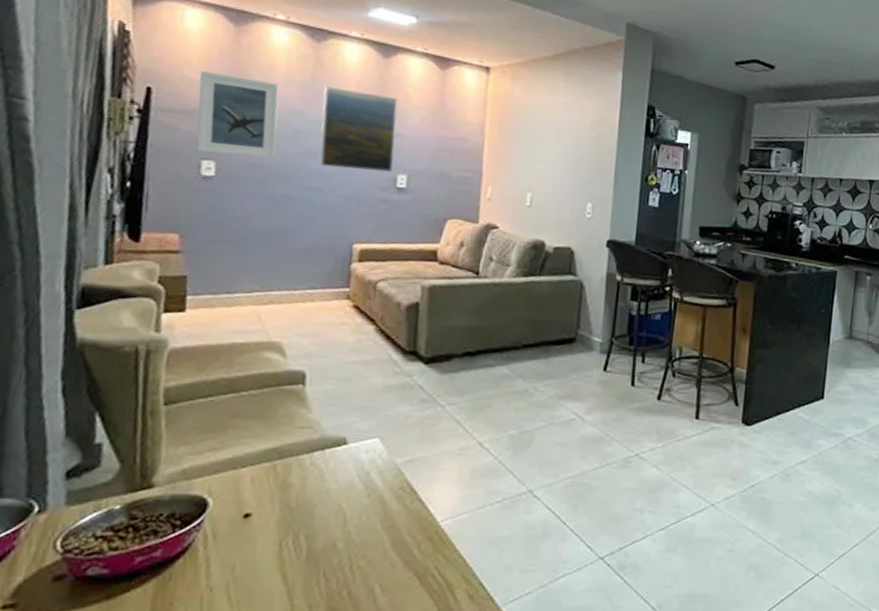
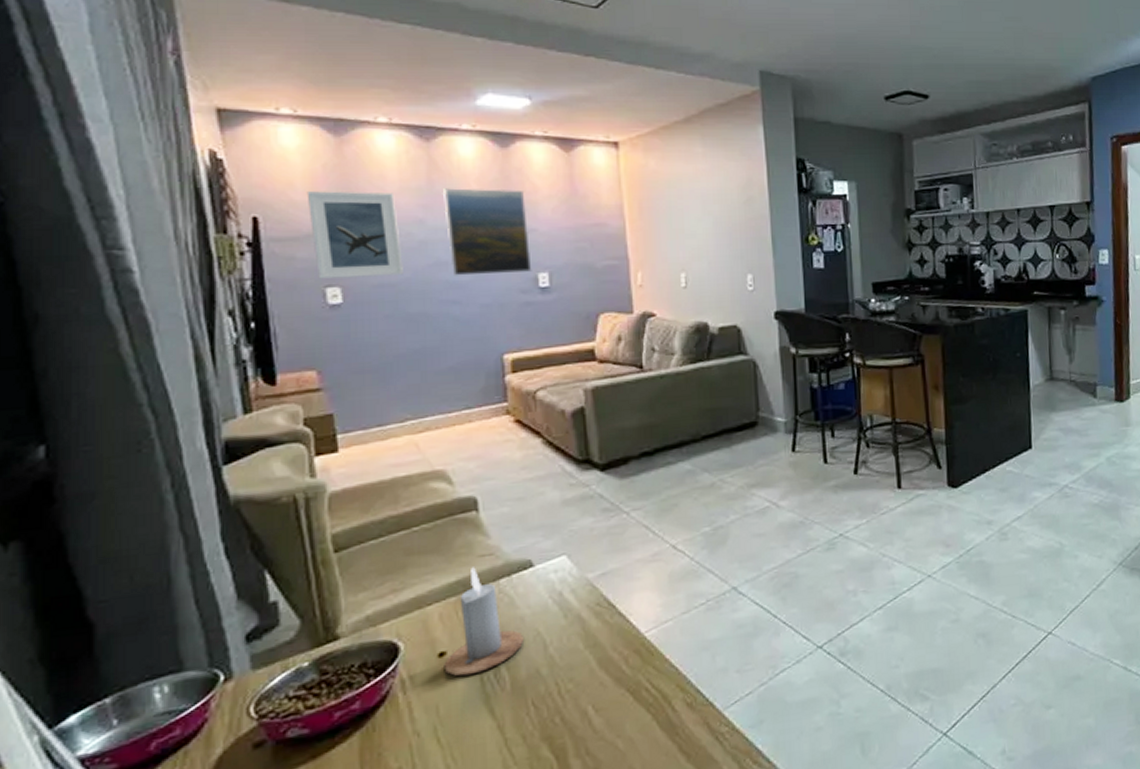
candle: none [246,437,327,539] -> present [444,567,525,676]

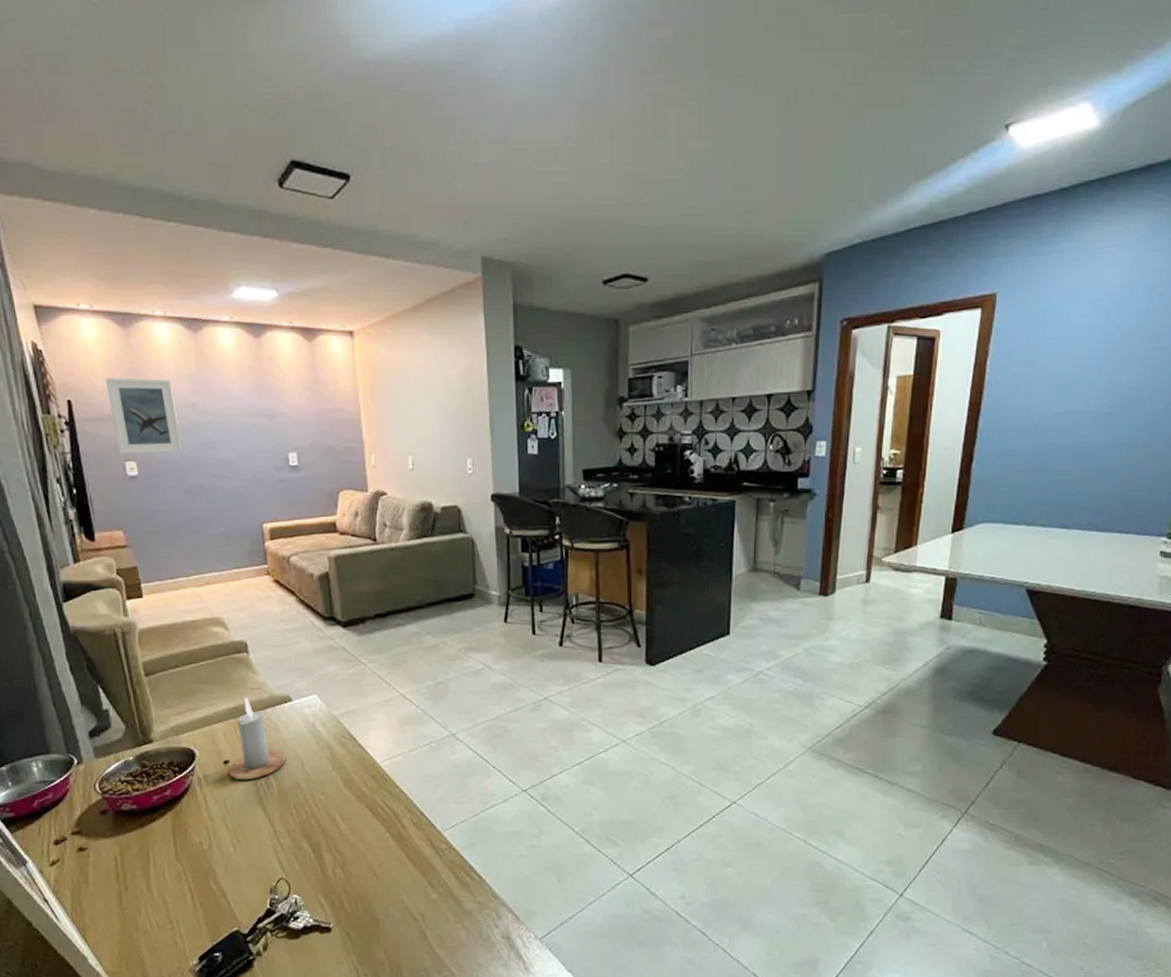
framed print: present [443,188,532,276] -> none [210,375,284,454]

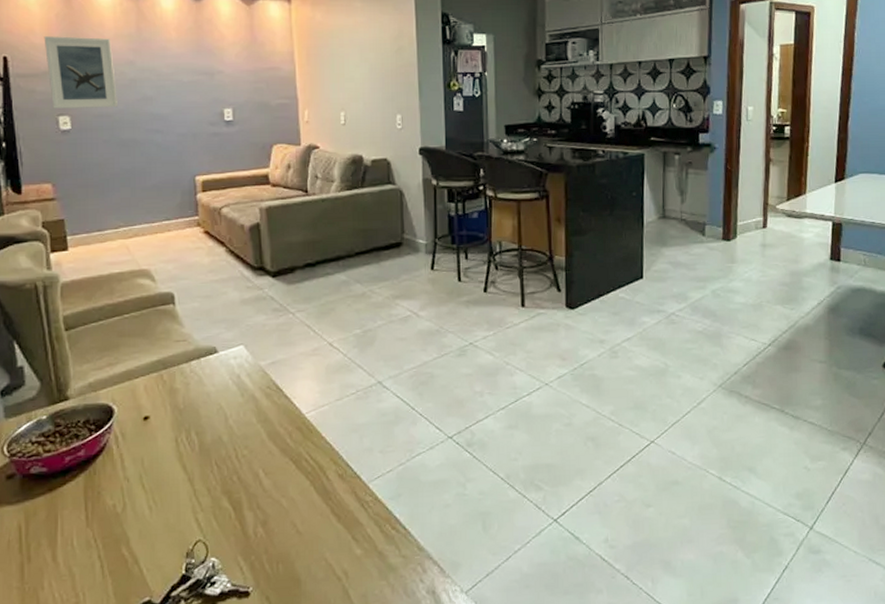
candle: present [228,697,287,781] -> none [148,350,210,437]

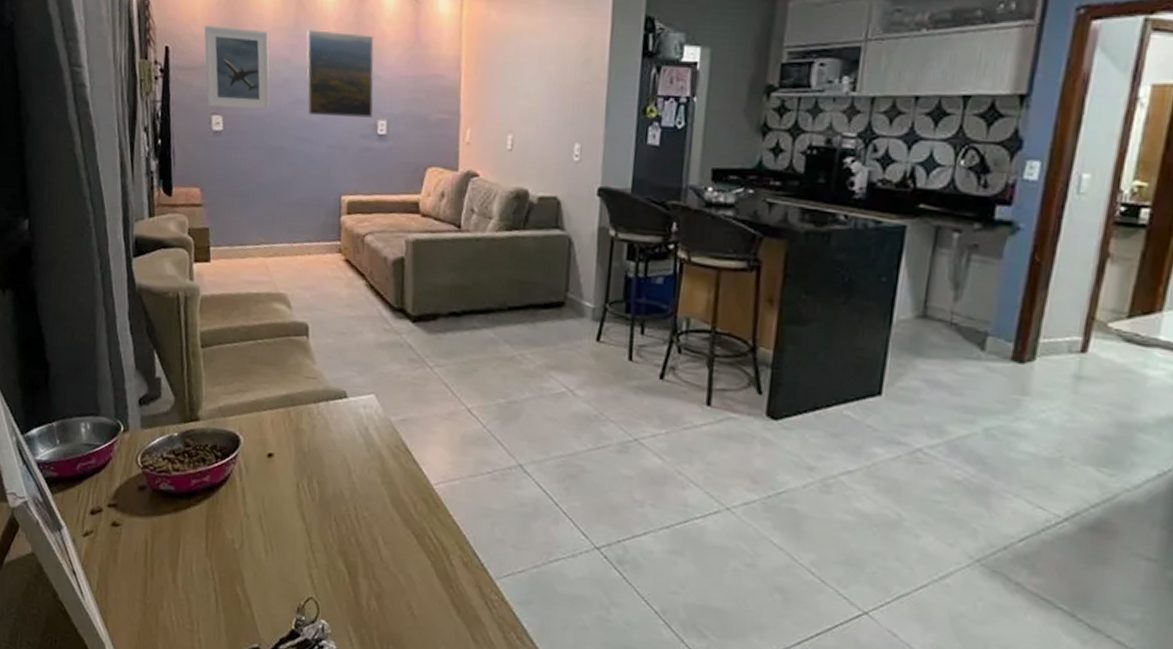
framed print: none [149,35,219,109] -> present [306,30,374,118]

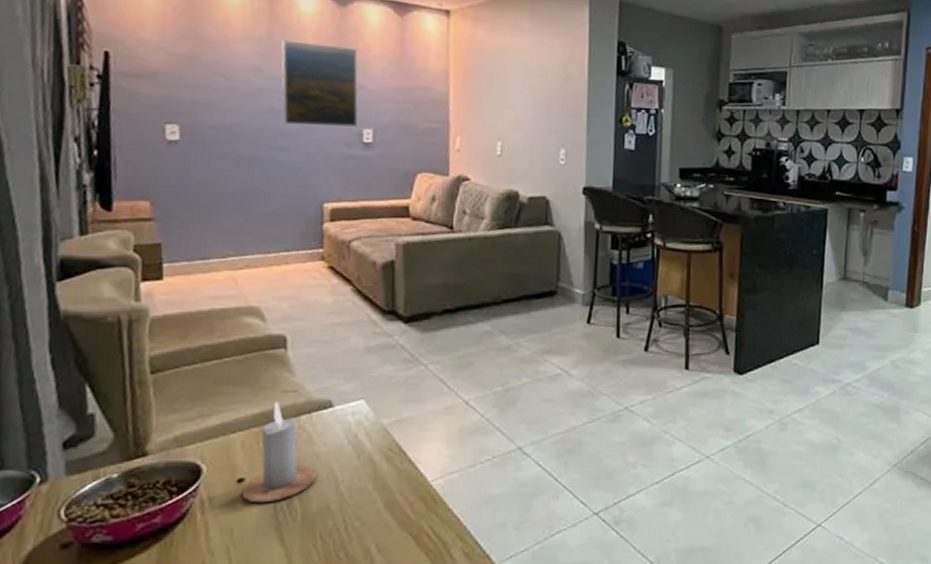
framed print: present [204,26,270,110] -> none [156,32,239,119]
candle: none [271,386,334,480] -> present [241,401,319,503]

